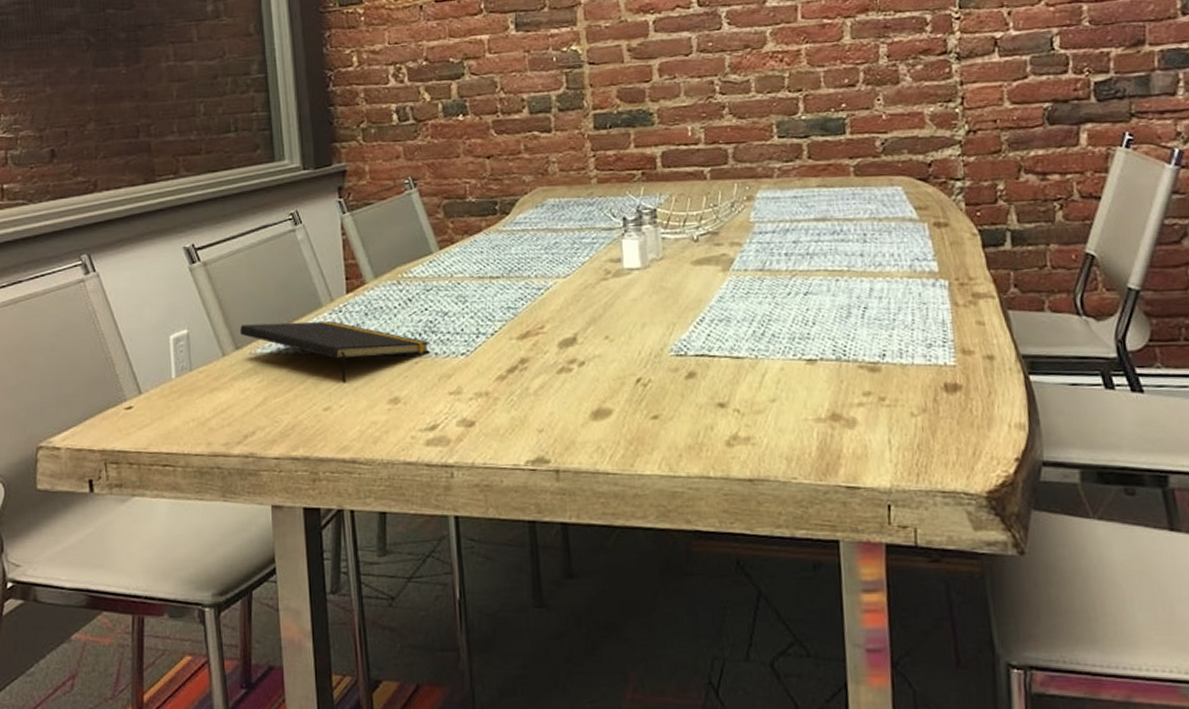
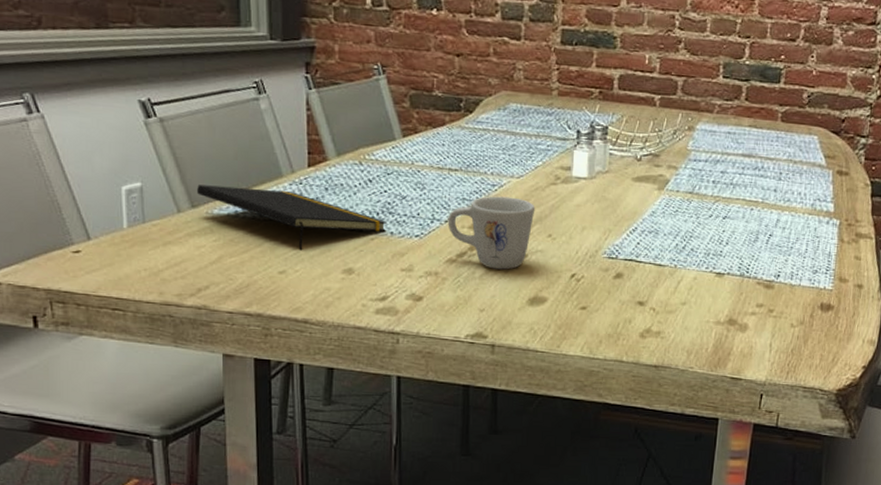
mug: none [494,299,588,382] -> present [447,196,536,270]

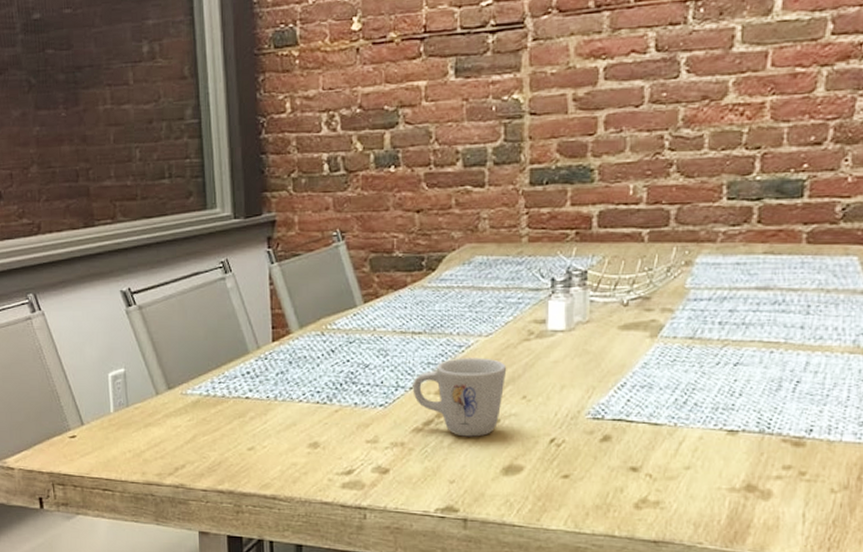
notepad: present [197,185,387,251] -> none [172,366,351,426]

